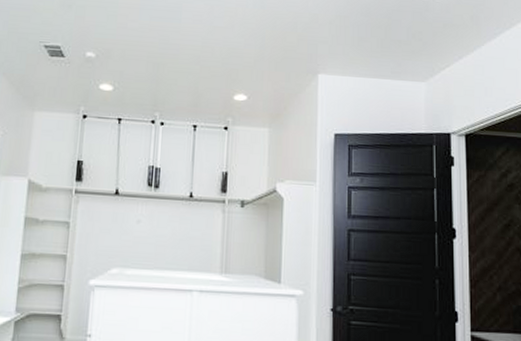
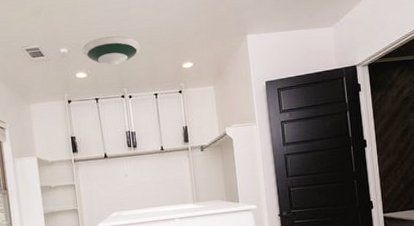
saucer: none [112,47,187,83] -> present [82,36,141,66]

